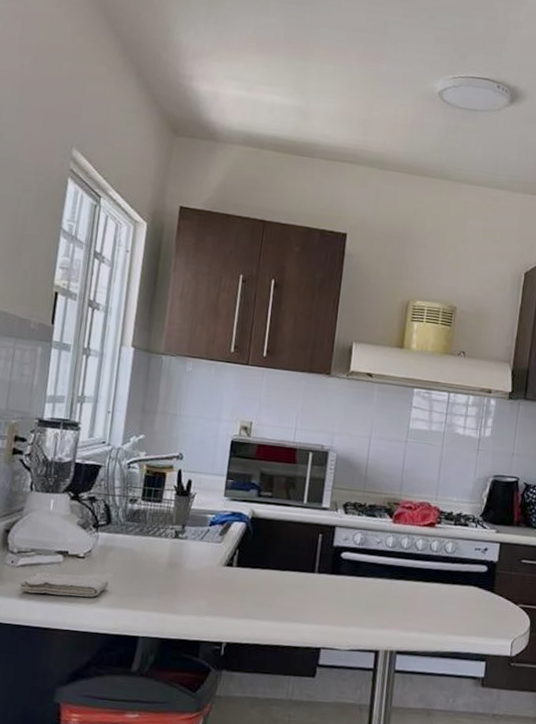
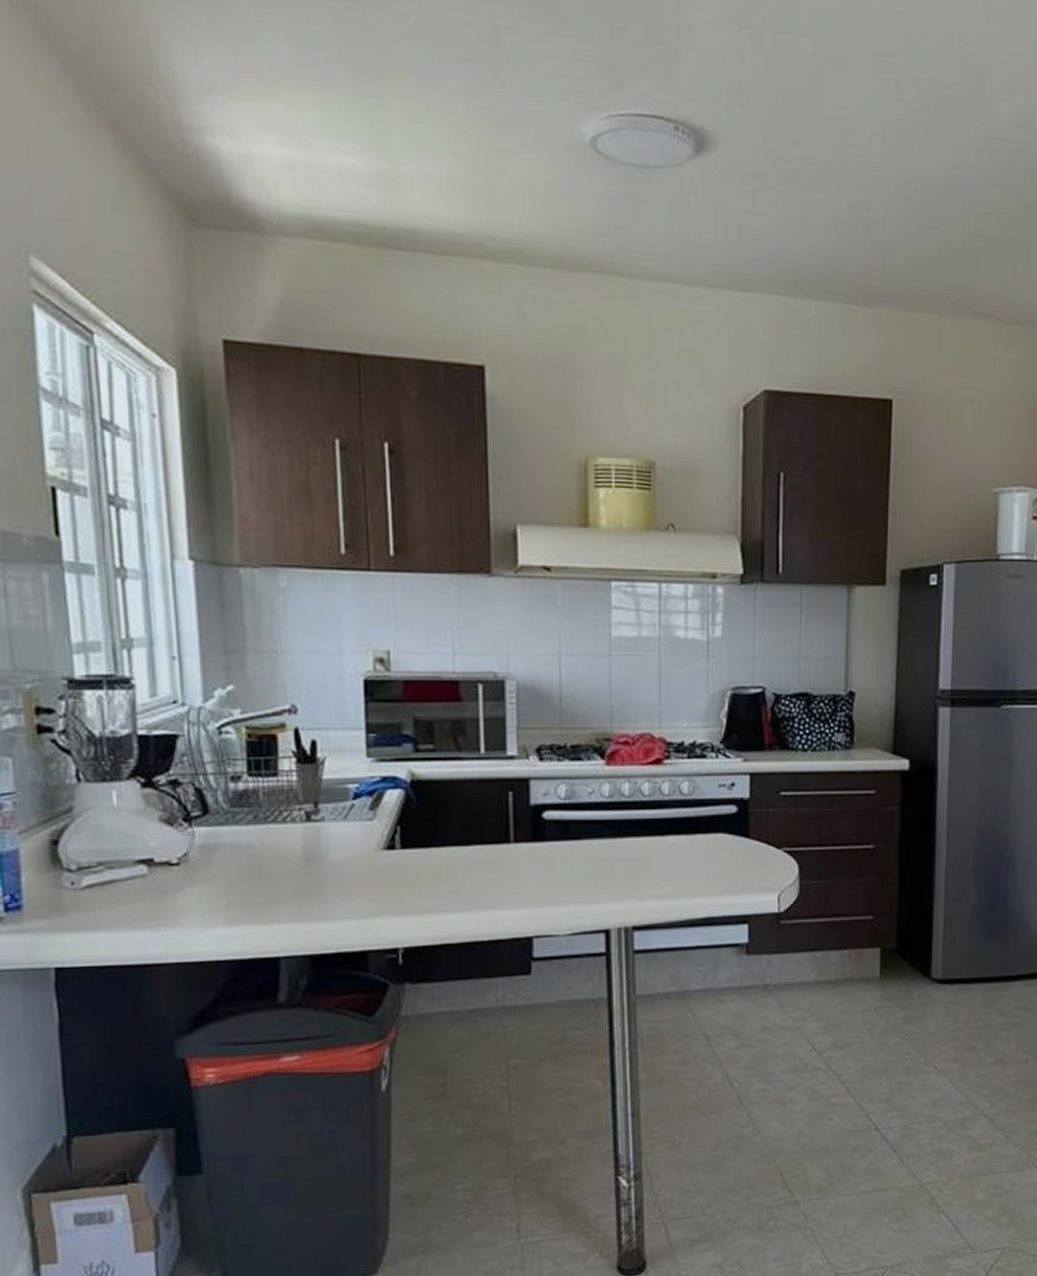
washcloth: present [18,572,109,597] -> none [89,888,222,922]

